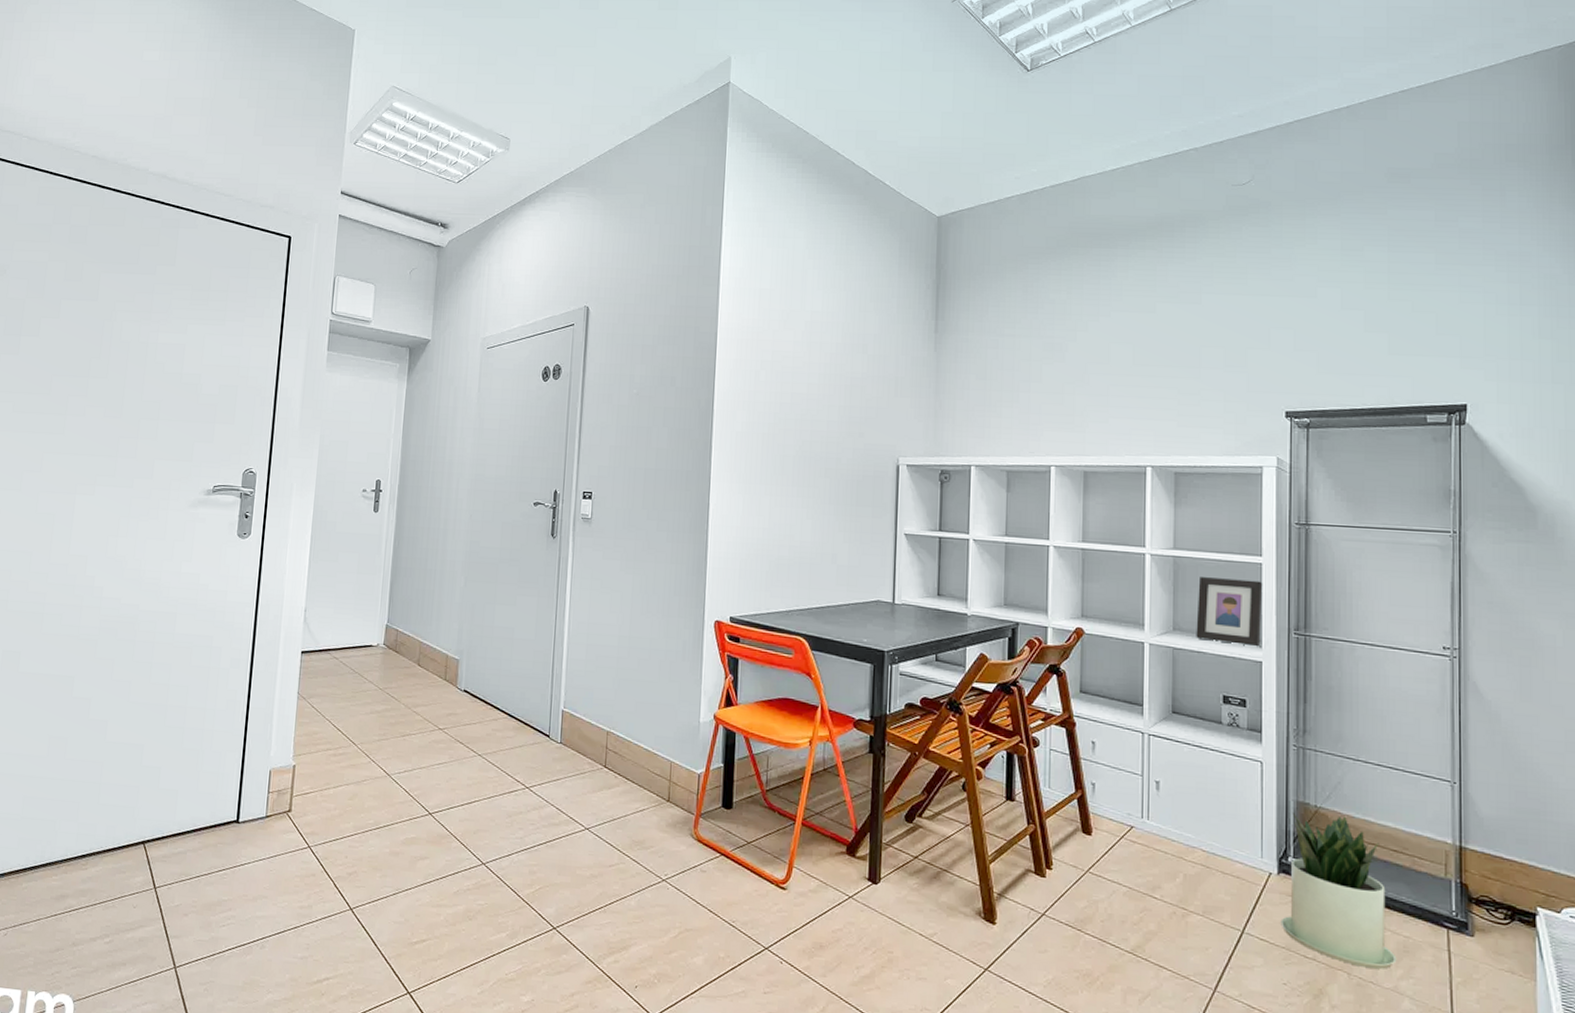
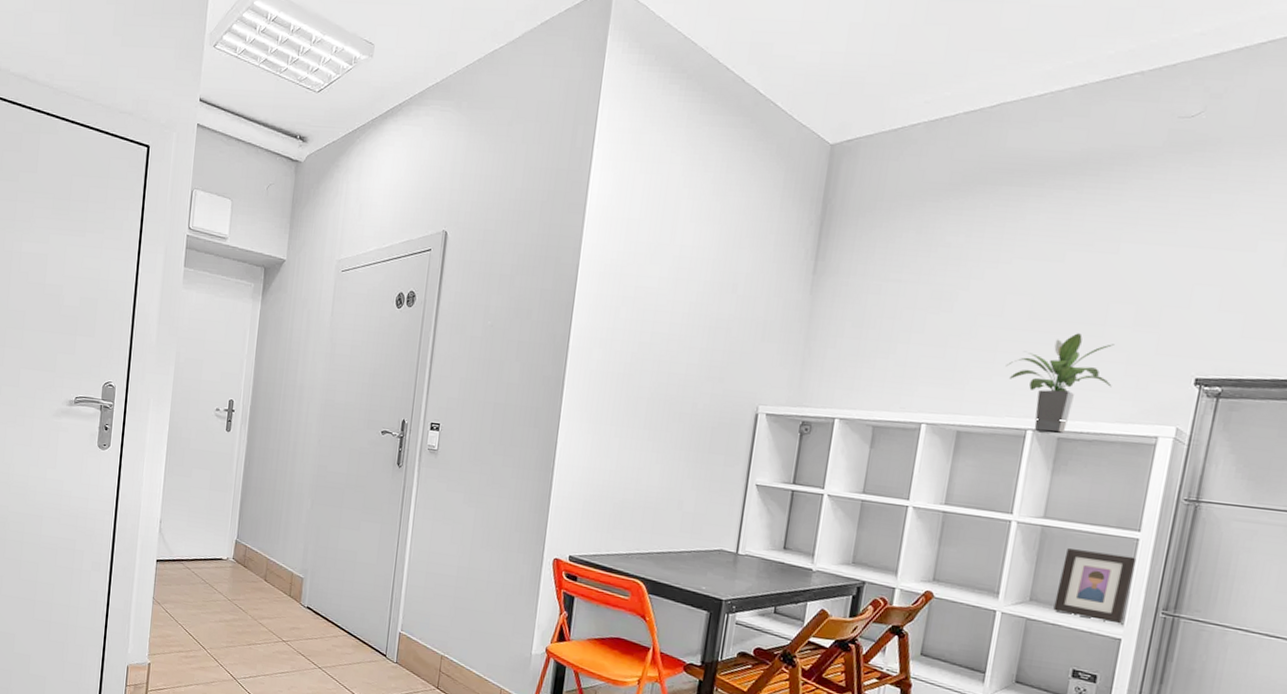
potted plant: none [1119,376,1215,469] -> present [1006,333,1114,434]

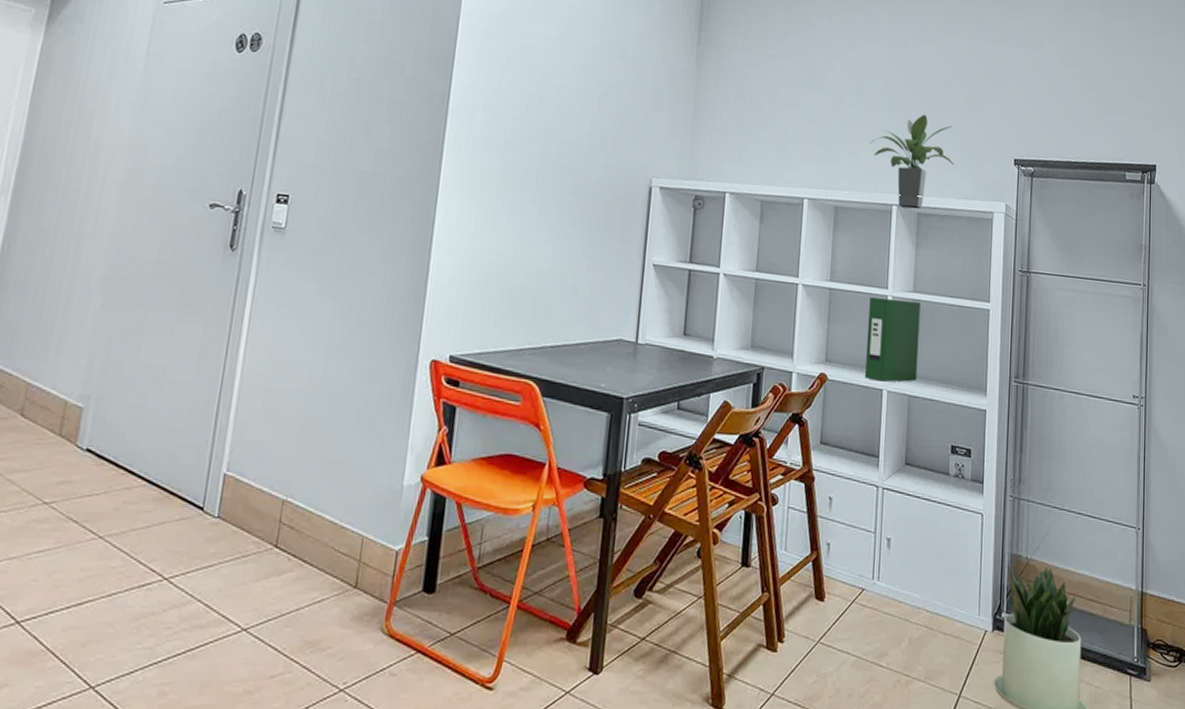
binder: none [977,521,1051,606] -> present [865,297,921,382]
picture frame: present [1053,548,1137,624] -> none [930,322,990,395]

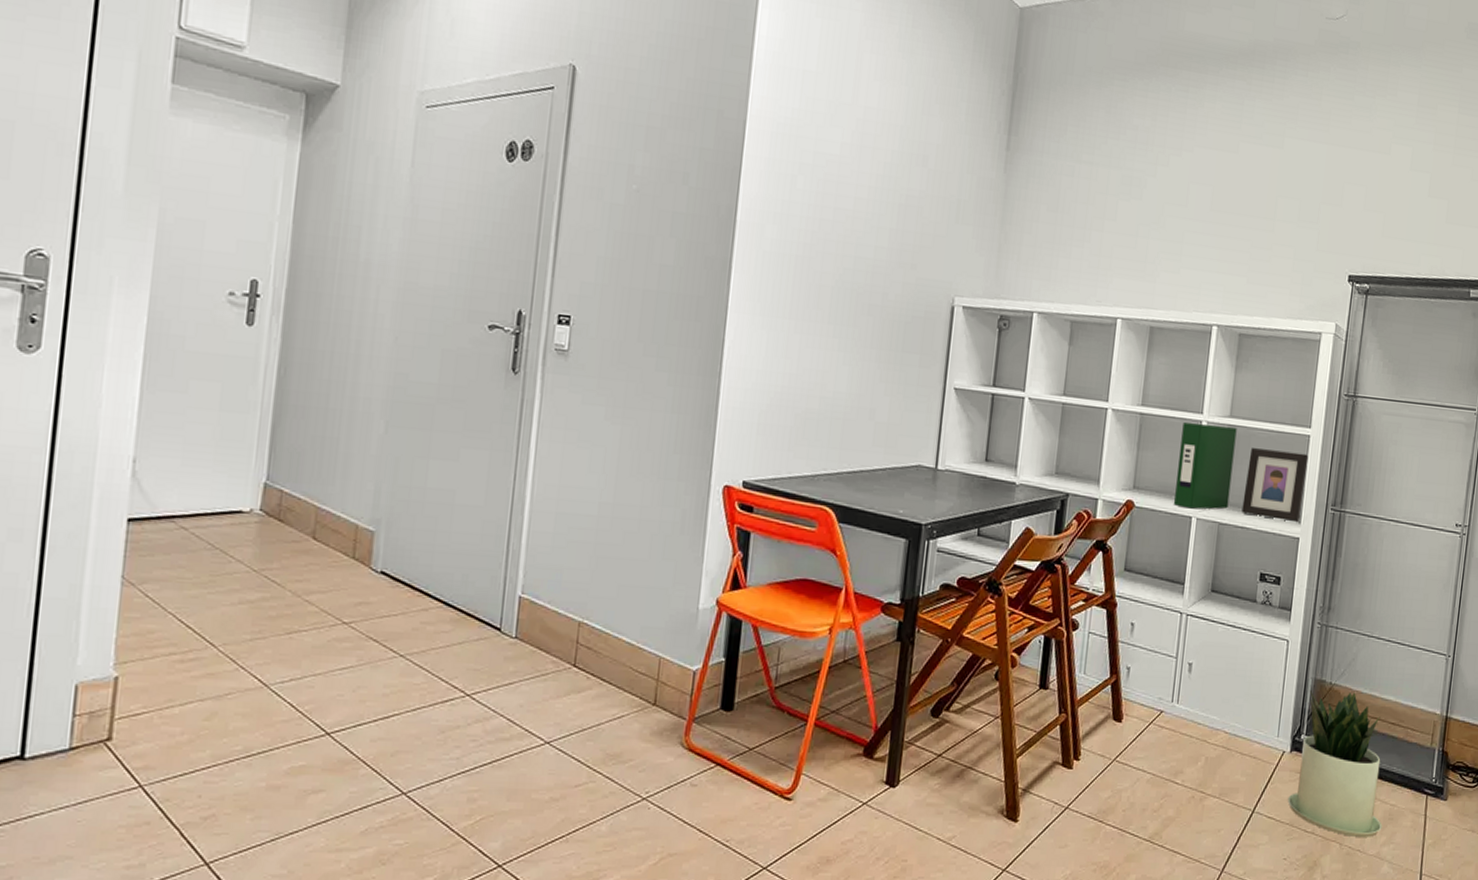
potted plant: present [870,115,954,210] -> none [1192,227,1283,330]
picture frame: none [930,322,990,395] -> present [1241,448,1309,523]

